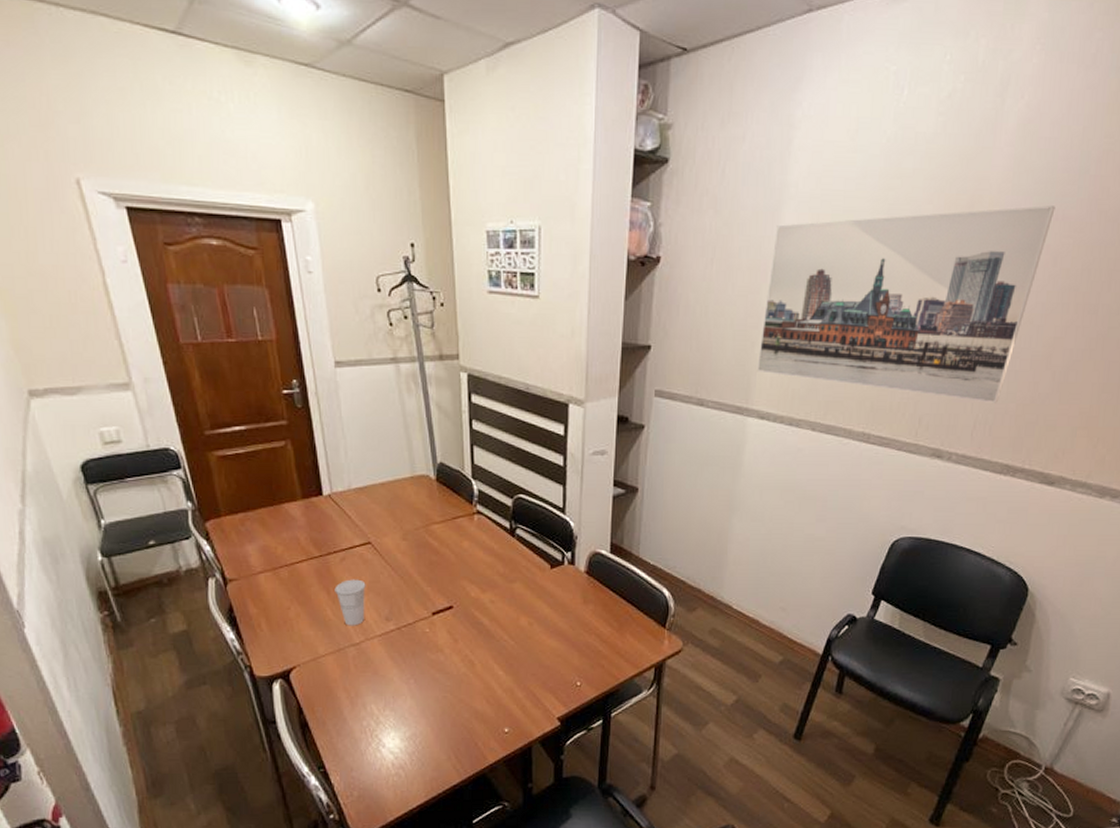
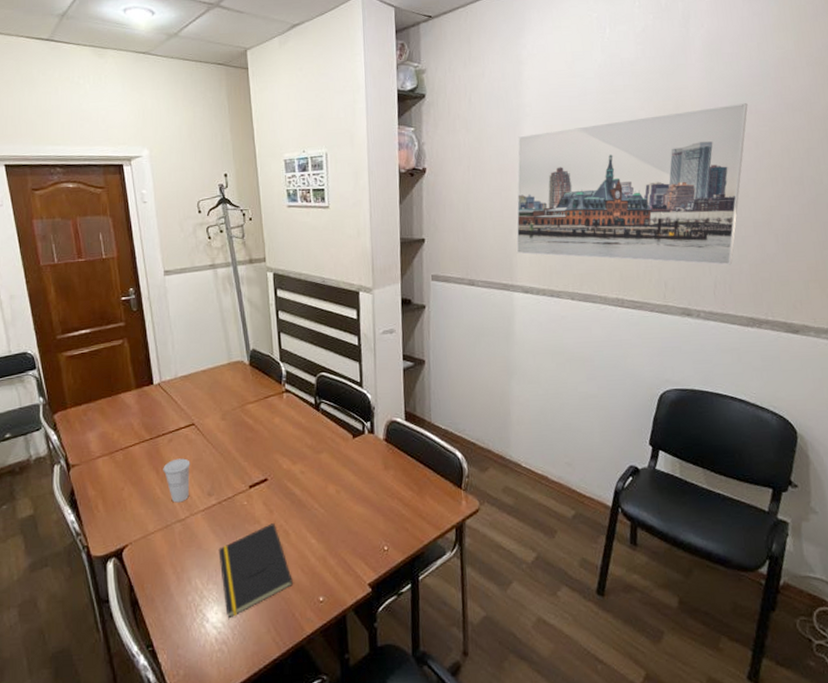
notepad: none [396,653,477,745] -> present [218,523,293,619]

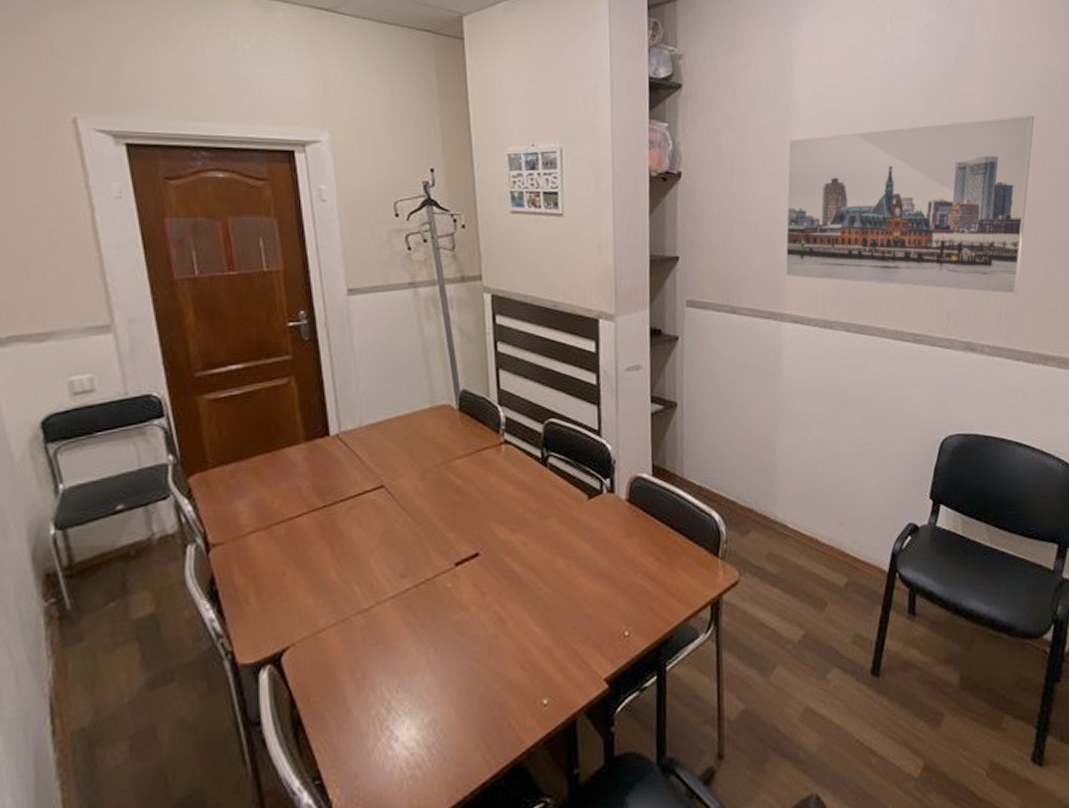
cup: present [163,458,191,503] -> none [340,530,378,589]
notepad: present [218,523,293,619] -> none [413,609,509,735]

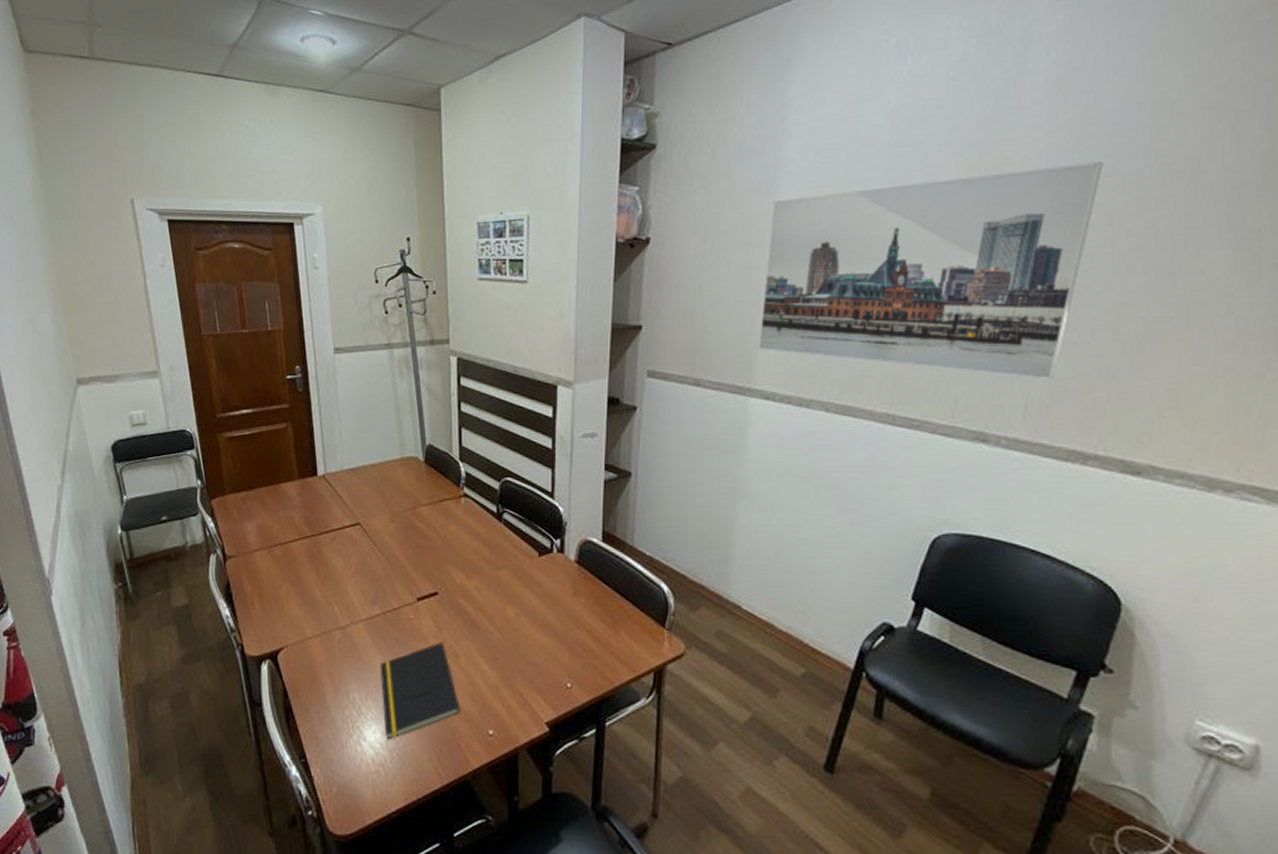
notepad: none [413,609,509,735] -> present [380,642,460,740]

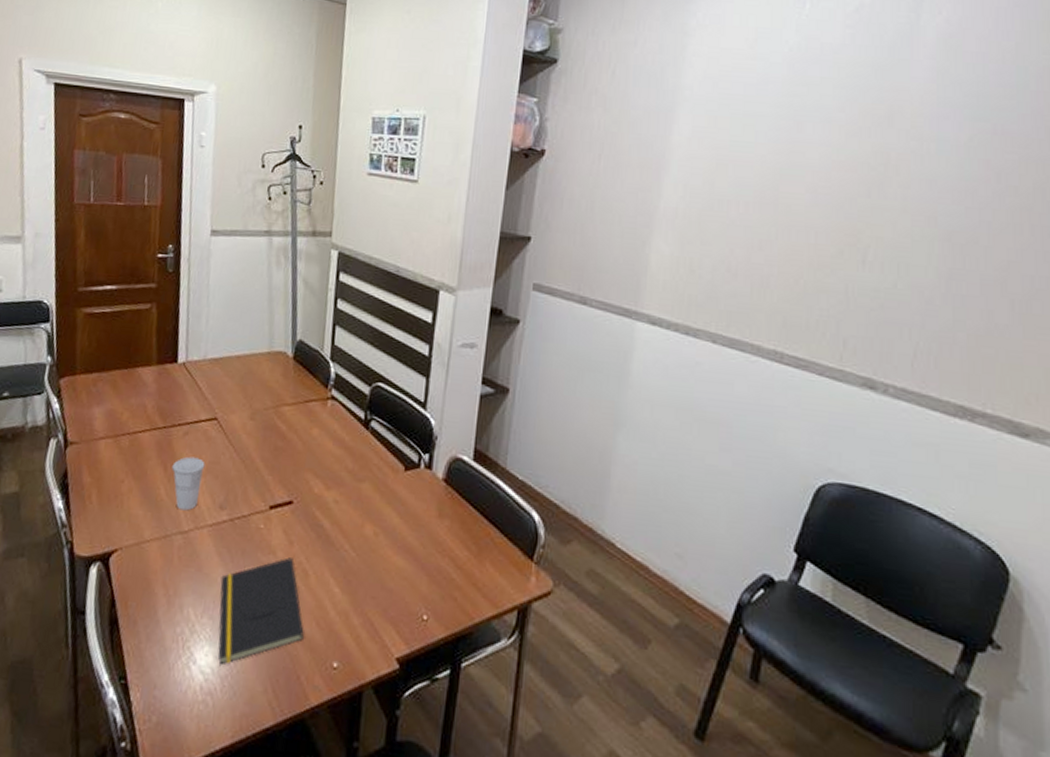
cup: none [324,560,354,609] -> present [172,456,205,511]
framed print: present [758,162,1103,380] -> none [647,119,992,331]

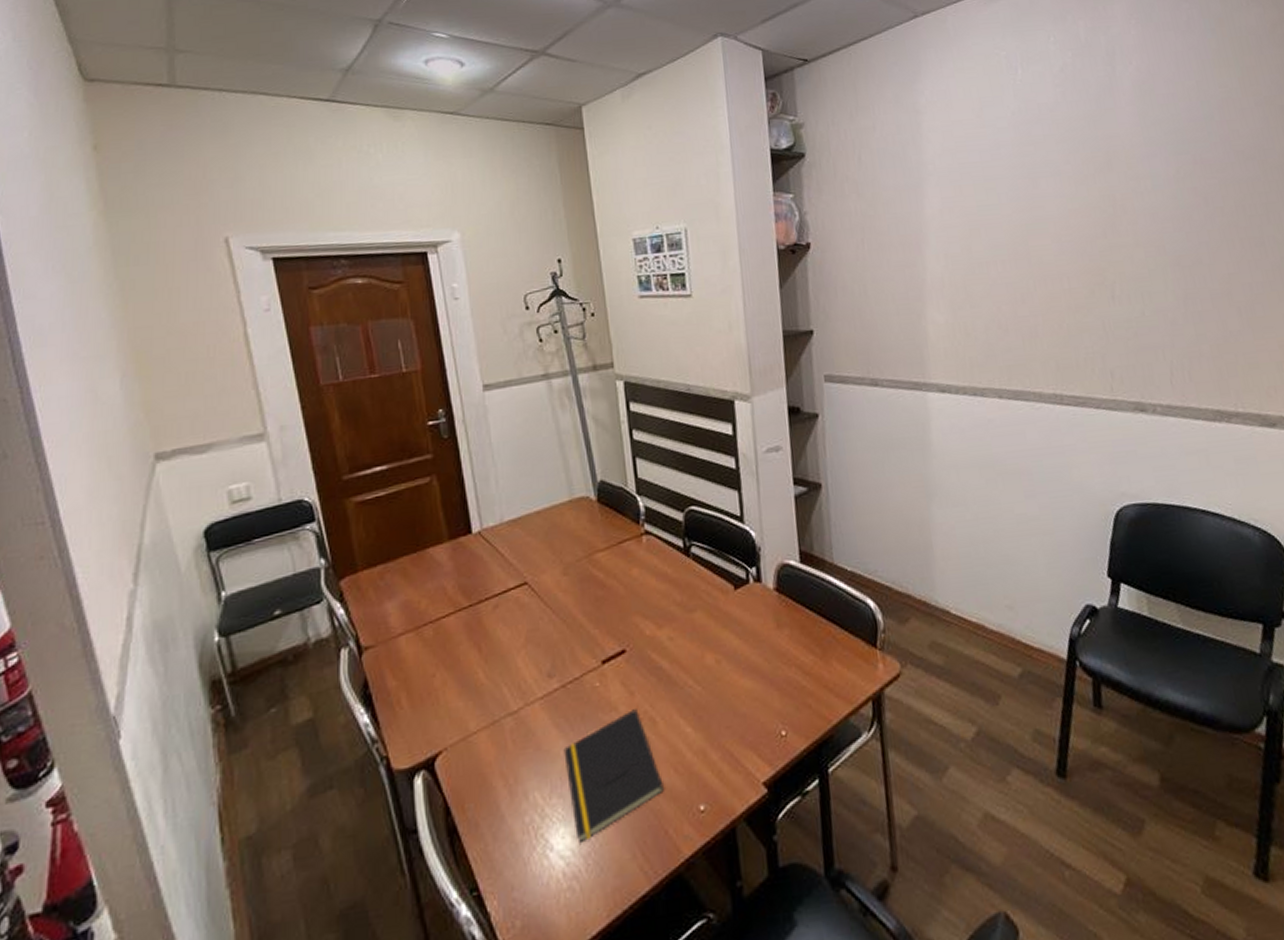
cup: present [172,456,205,511] -> none [487,629,524,690]

